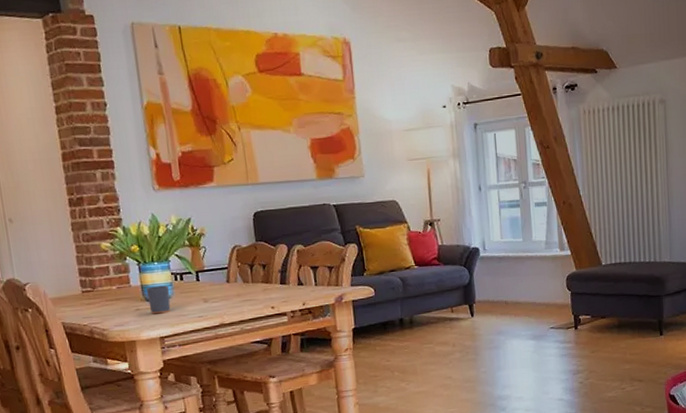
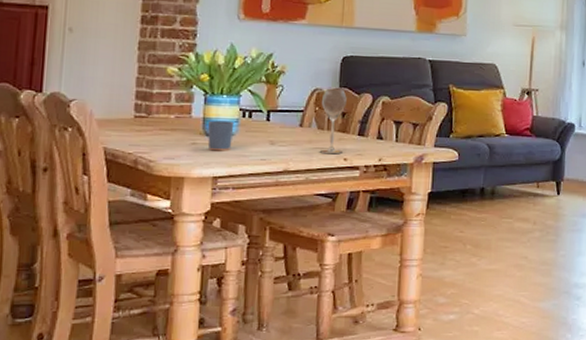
wineglass: none [241,243,269,305] -> present [320,88,347,155]

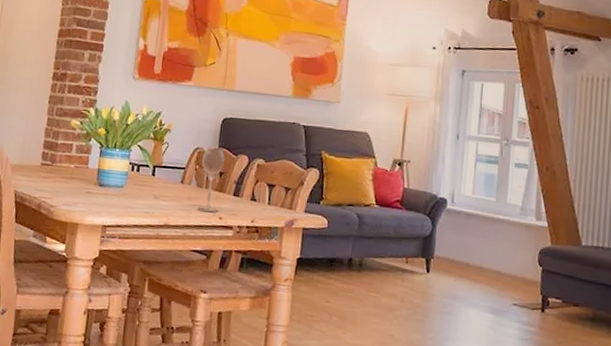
mug: present [207,120,235,151] -> none [100,172,124,202]

